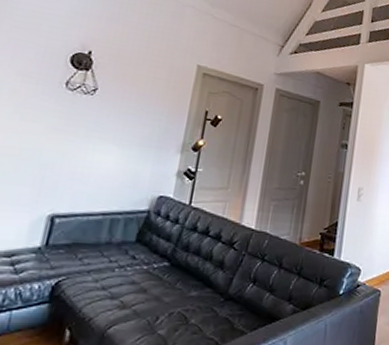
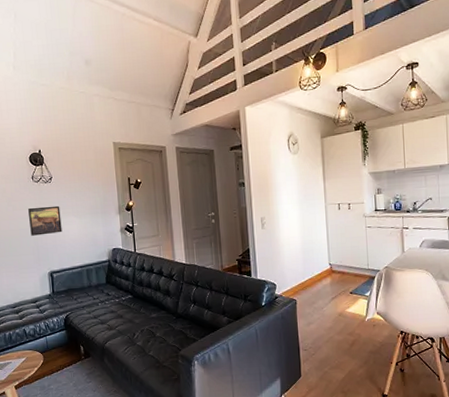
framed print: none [37,121,97,163] -> present [28,205,62,236]

